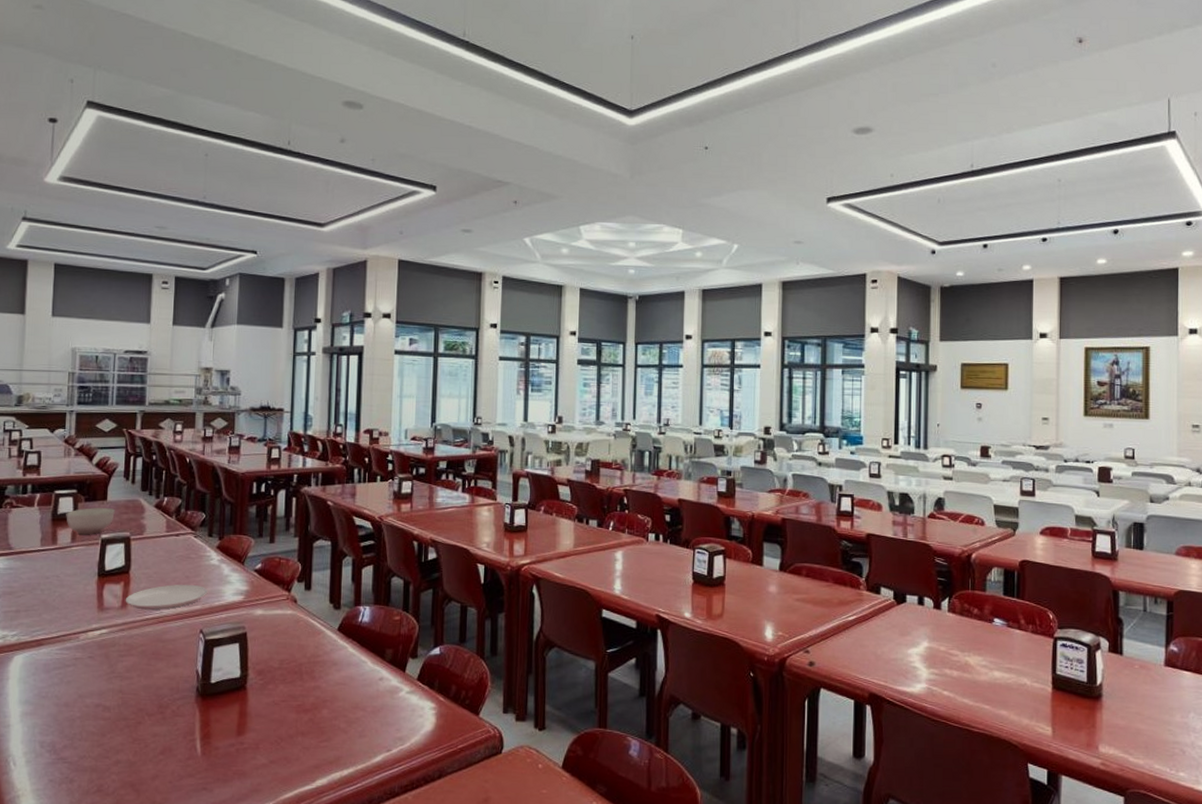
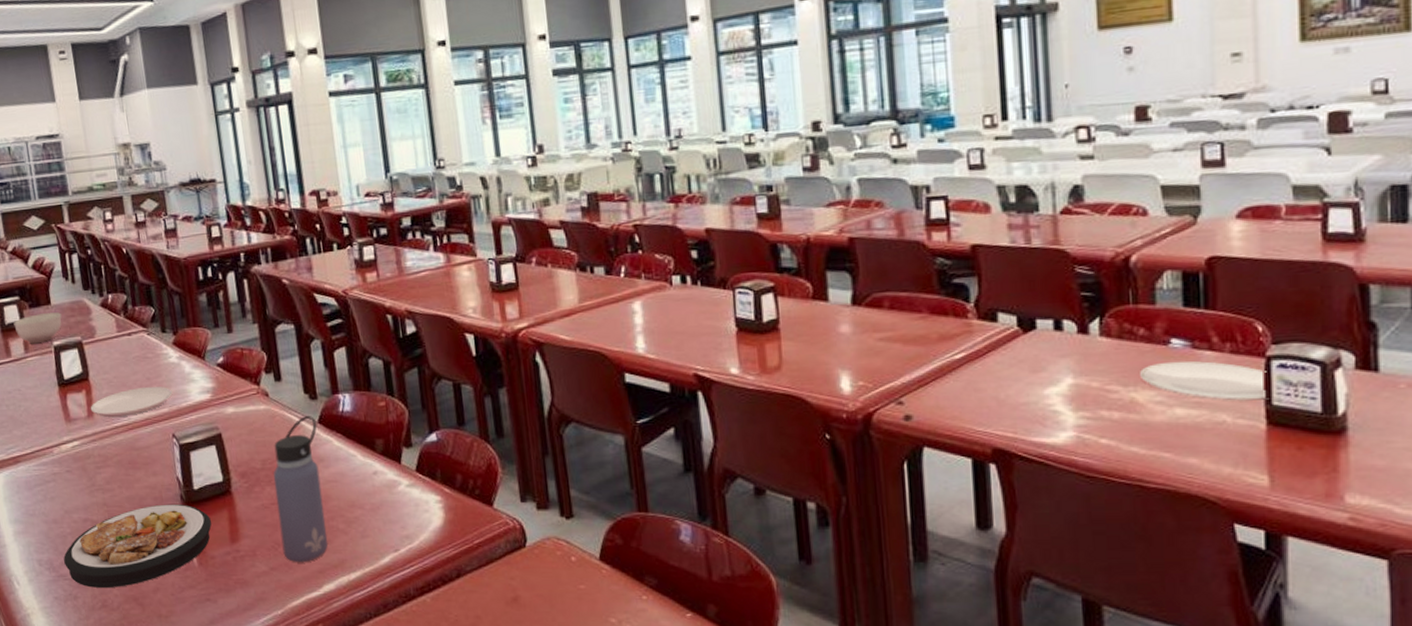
plate: none [67,695,222,773] -> present [63,503,212,588]
water bottle: none [285,622,336,757] -> present [273,415,329,562]
plate: none [973,635,1055,670] -> present [1140,360,1269,401]

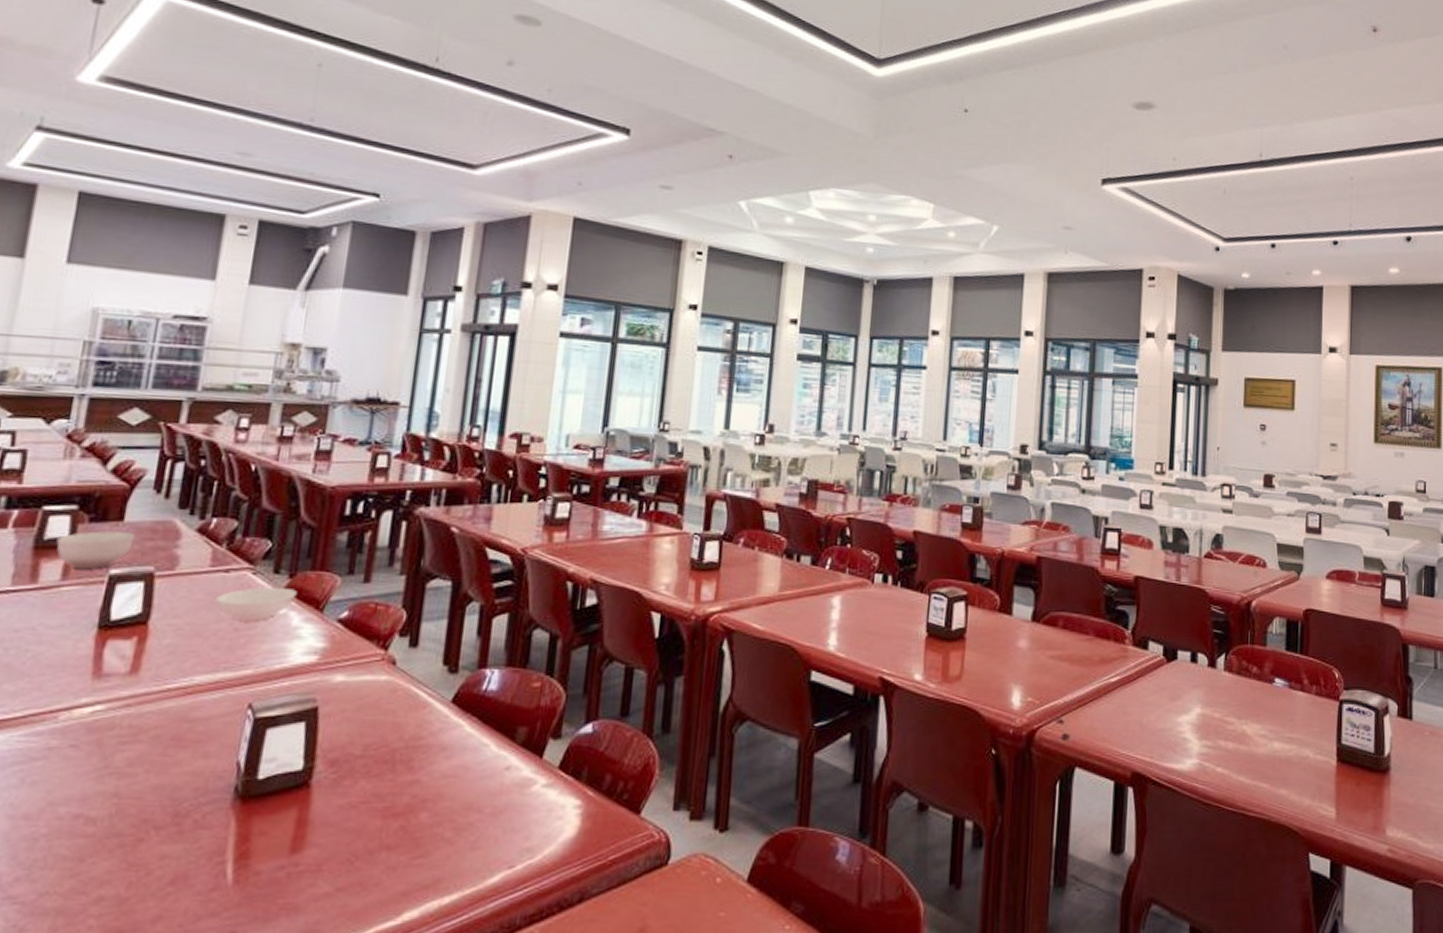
plate: present [63,503,212,588] -> none [20,797,270,916]
plate: present [90,386,173,418] -> none [136,639,266,677]
bowl: none [128,343,183,372] -> present [216,587,297,621]
water bottle: present [273,415,329,562] -> none [360,691,450,881]
plate: present [1140,360,1269,401] -> none [1251,698,1340,739]

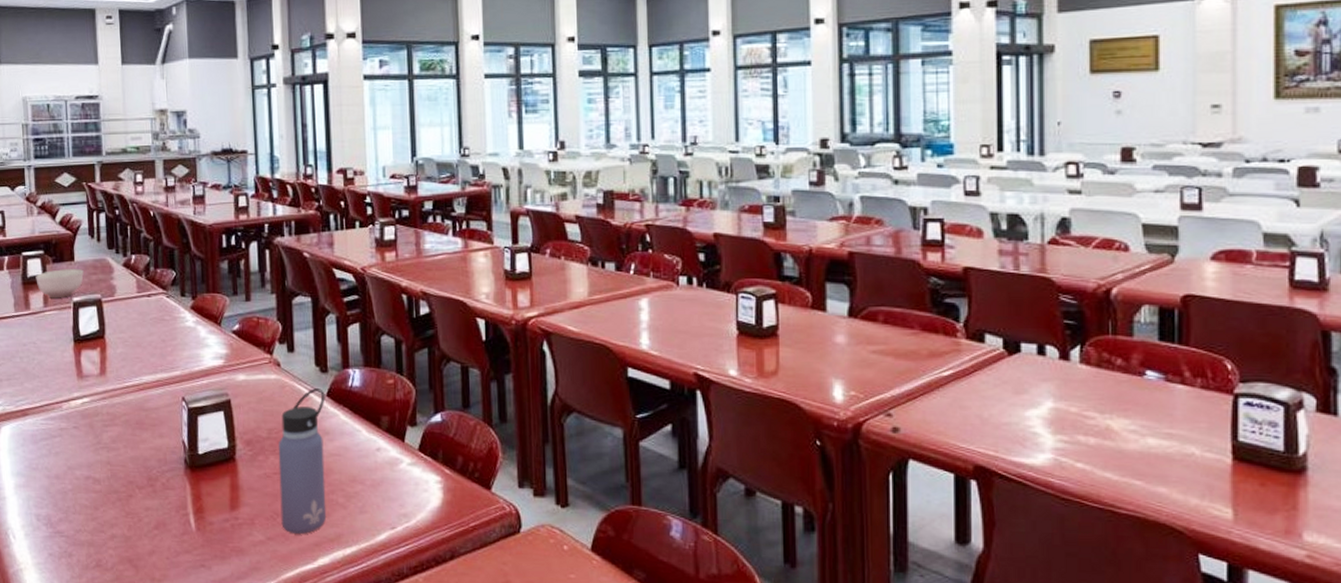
bowl: present [216,587,297,621] -> none [146,307,200,334]
water bottle: none [360,691,450,881] -> present [278,387,327,534]

